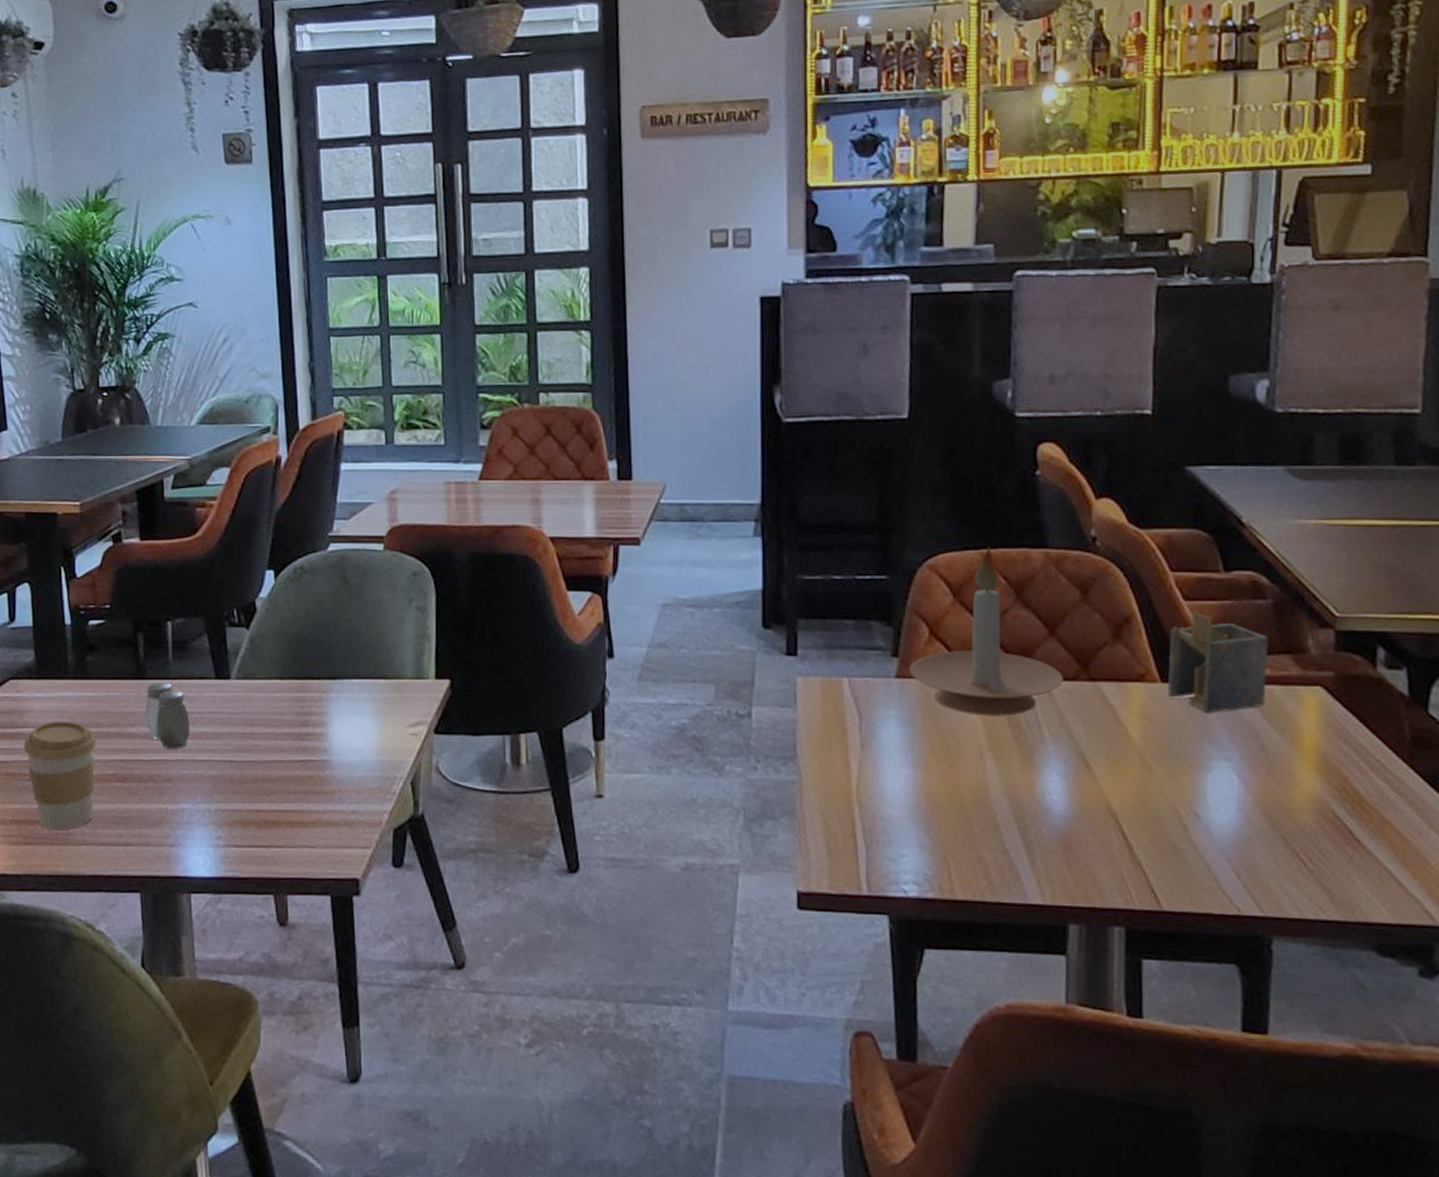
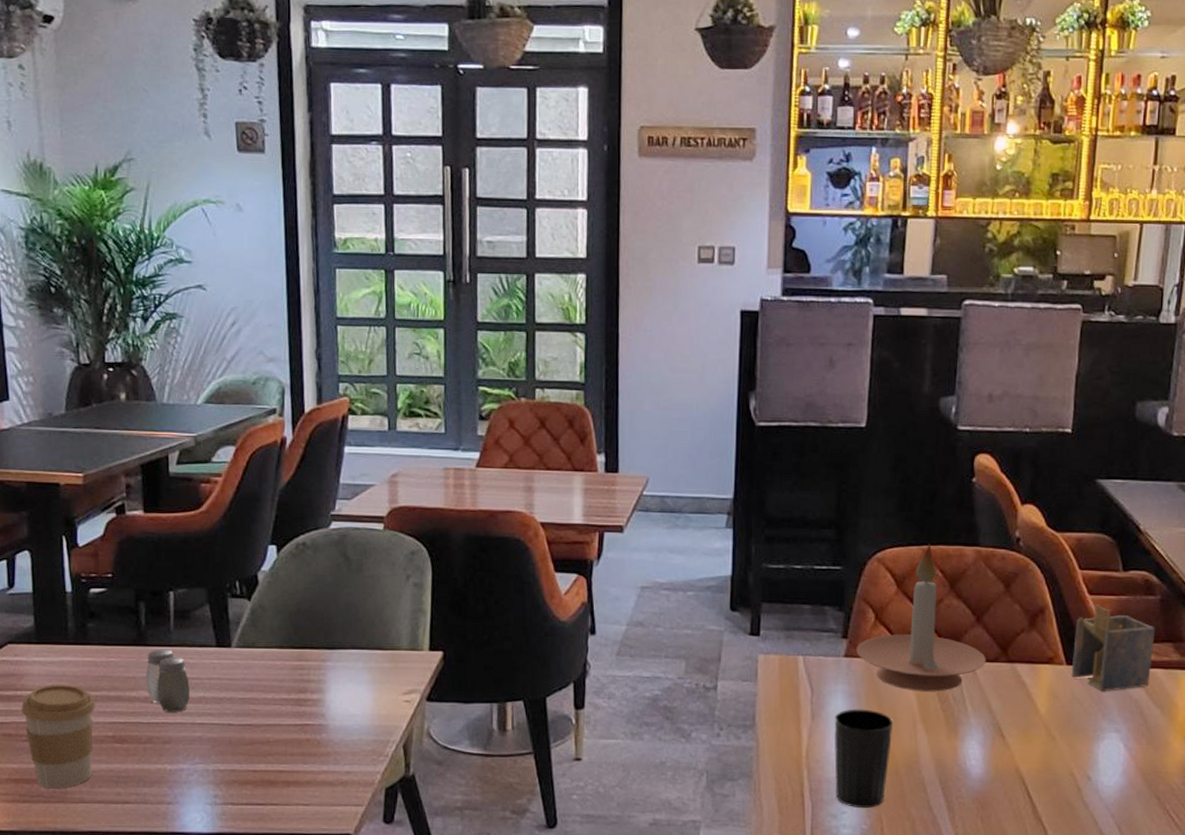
cup: none [887,736,957,851] -> present [834,709,894,809]

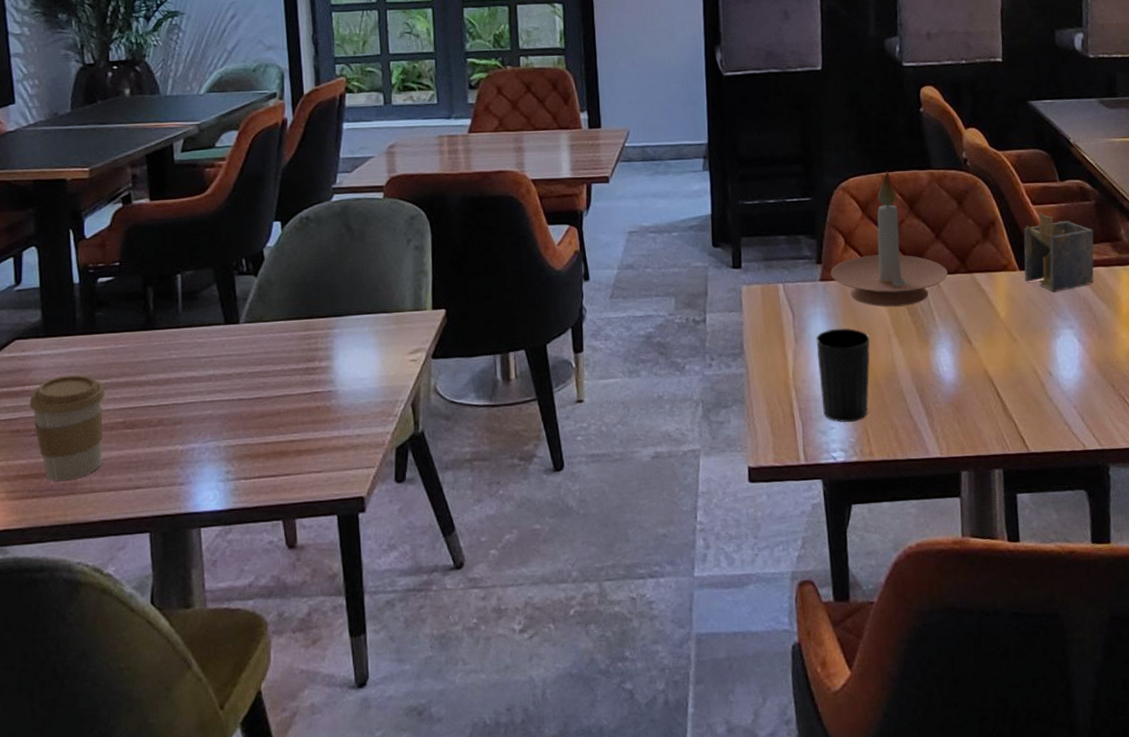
salt and pepper shaker: present [145,649,190,712] -> none [155,330,199,393]

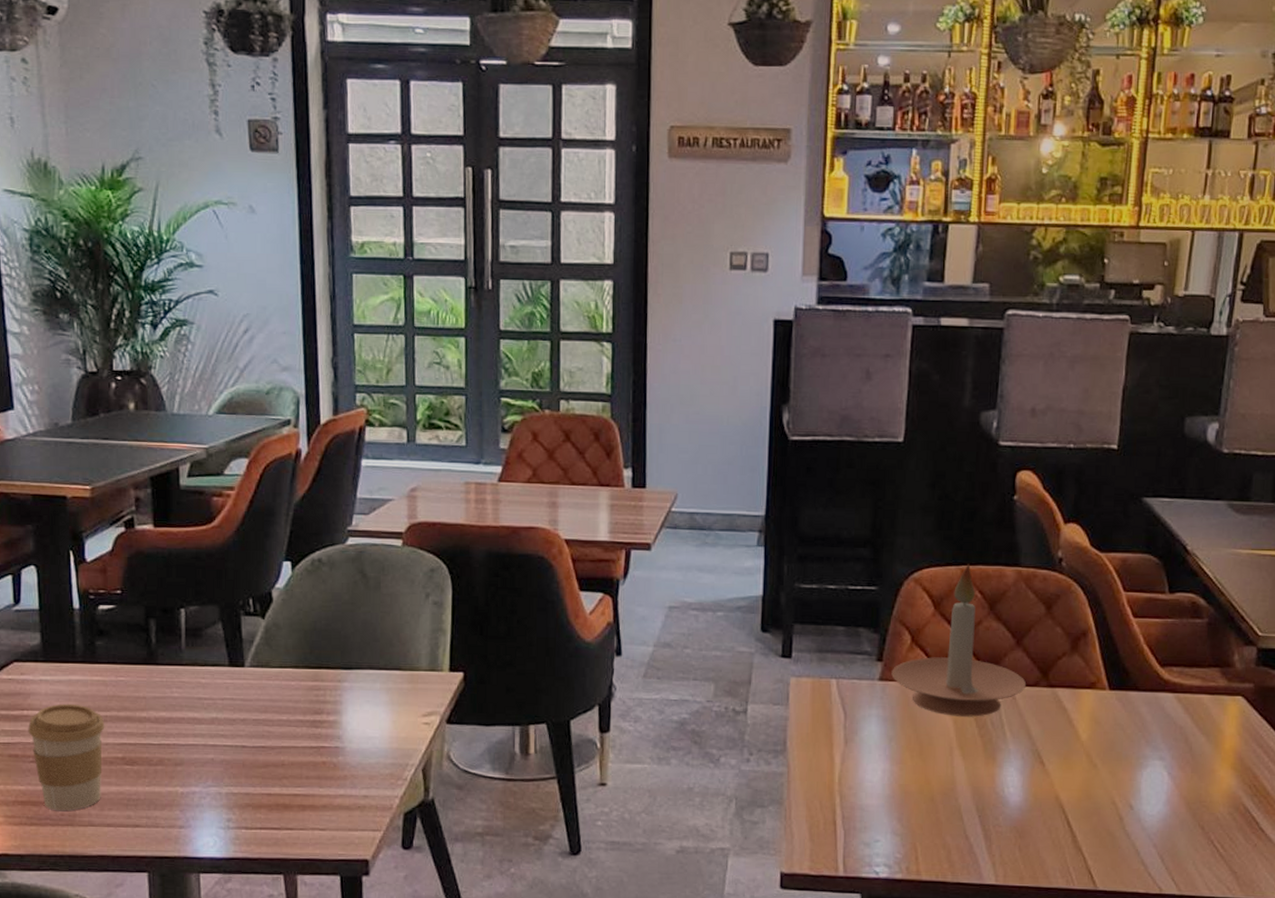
cup: present [816,328,870,423] -> none [867,734,929,837]
napkin holder: present [1023,213,1094,292] -> none [1114,627,1202,717]

